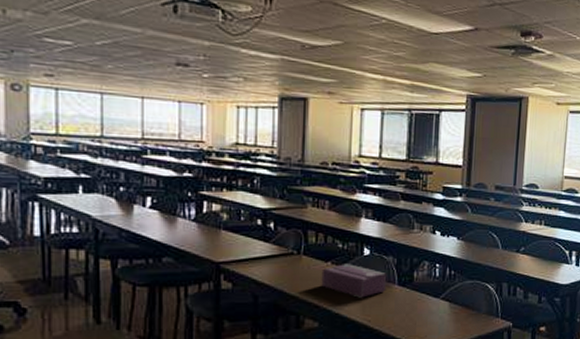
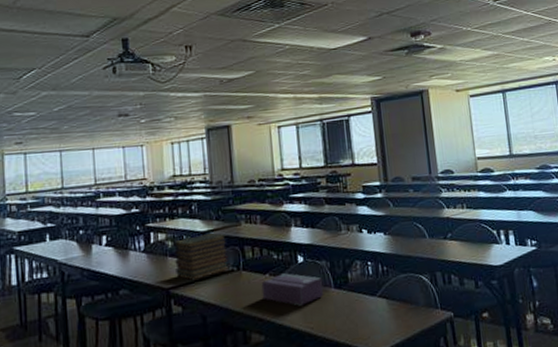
book stack: none [229,212,290,258] -> present [174,233,230,281]

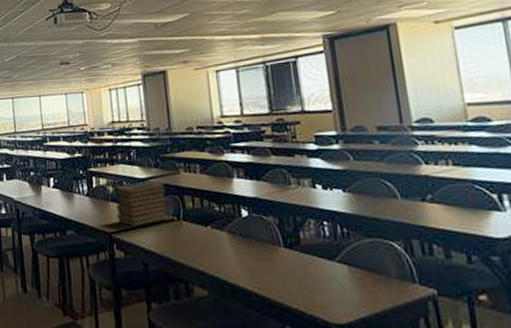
tissue box: present [261,273,324,306] -> none [202,227,273,263]

